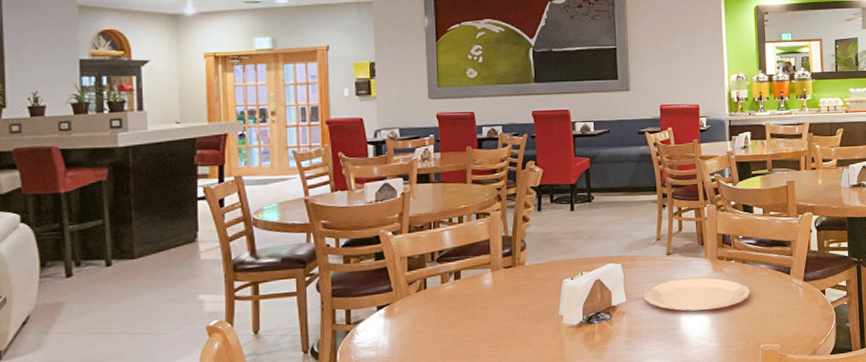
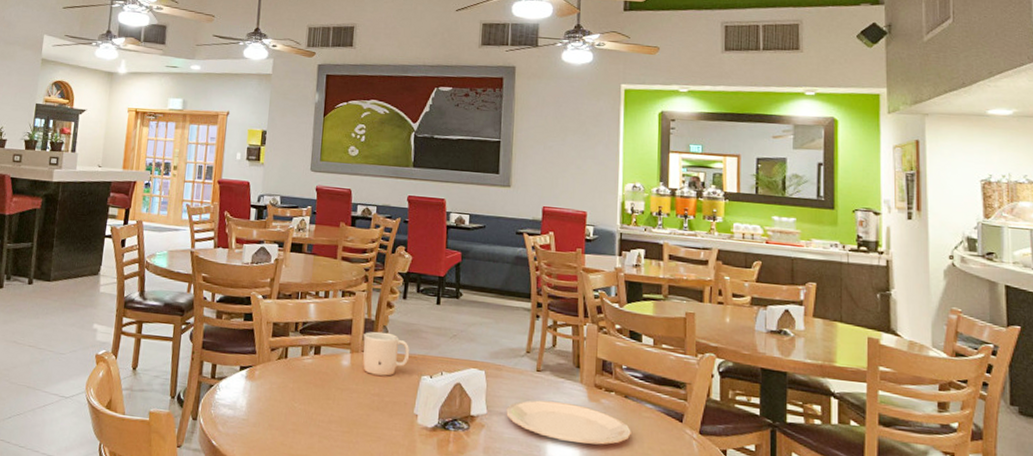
mug: none [503,245,550,288] -> present [362,331,410,376]

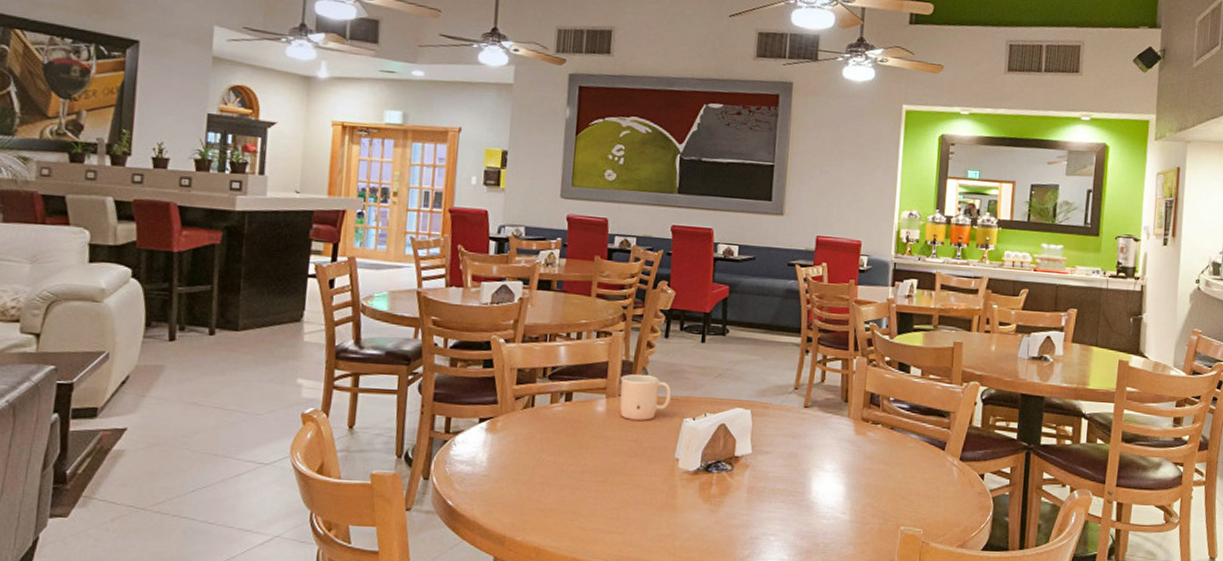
plate: present [506,399,631,445] -> none [771,436,896,478]

